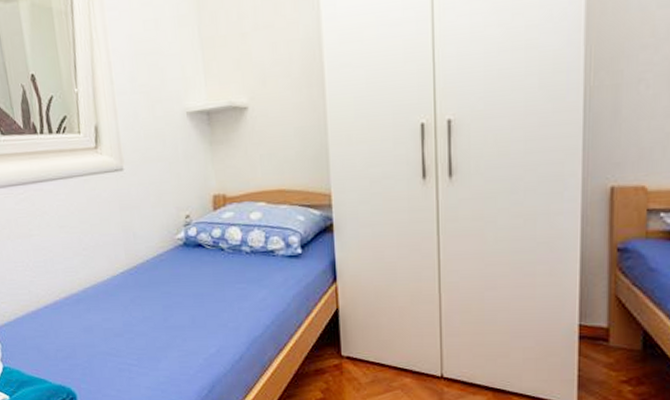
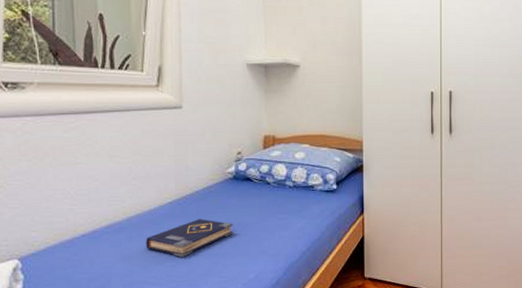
book: none [102,289,190,329] -> present [145,219,234,257]

